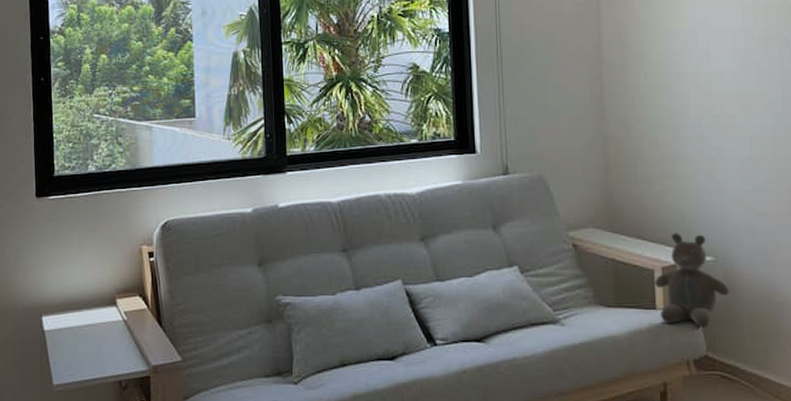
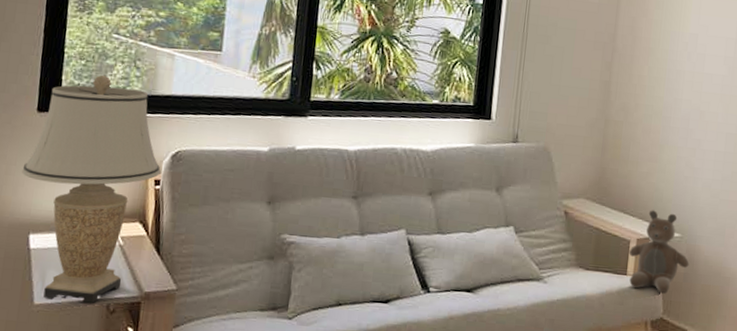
table lamp: none [29,155,153,380] -> present [22,74,161,303]

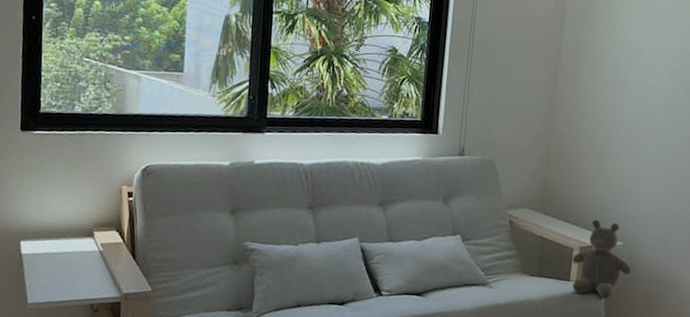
table lamp: present [22,74,161,303] -> none [10,96,133,303]

